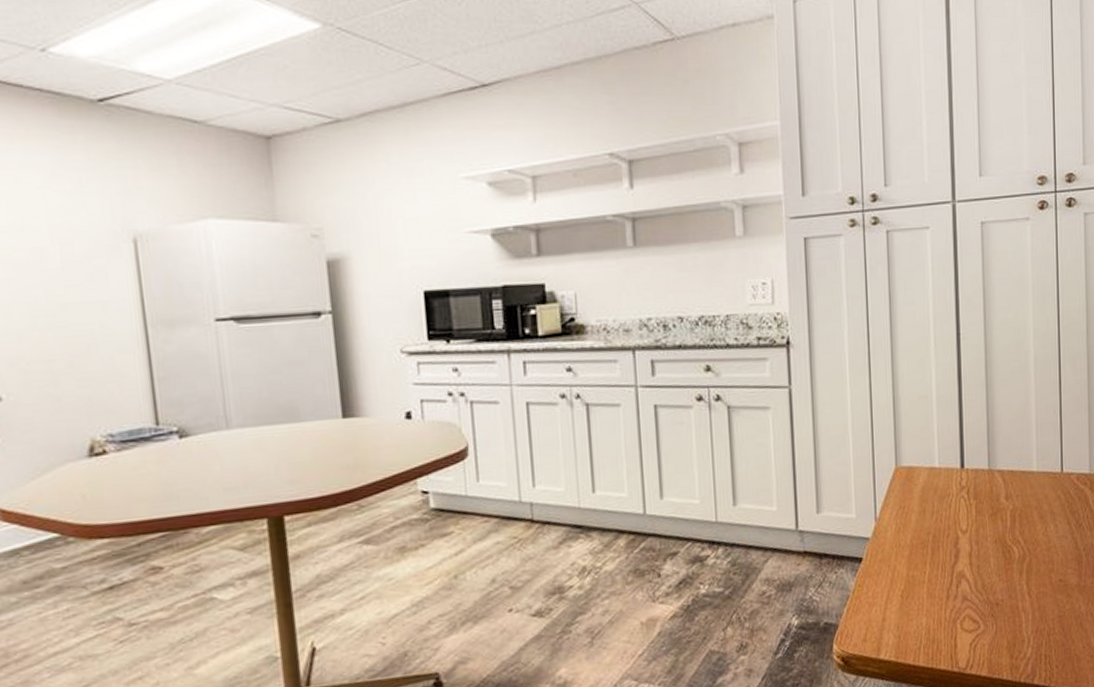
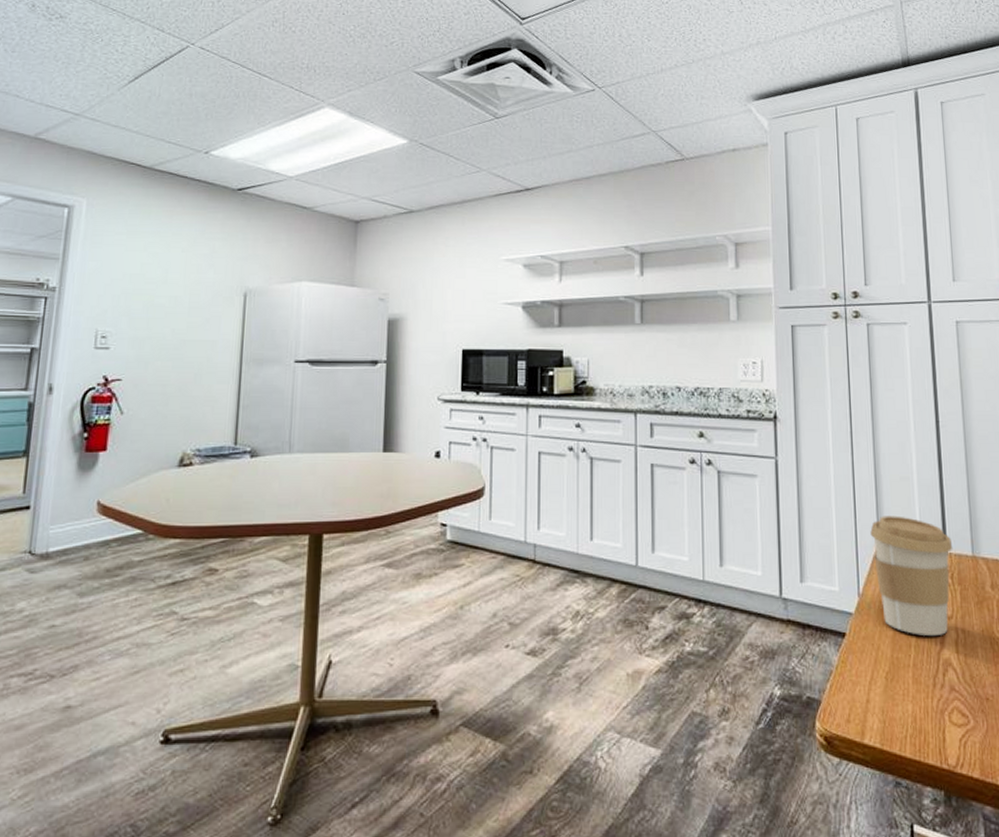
coffee cup: none [888,436,970,552] -> present [870,516,953,635]

